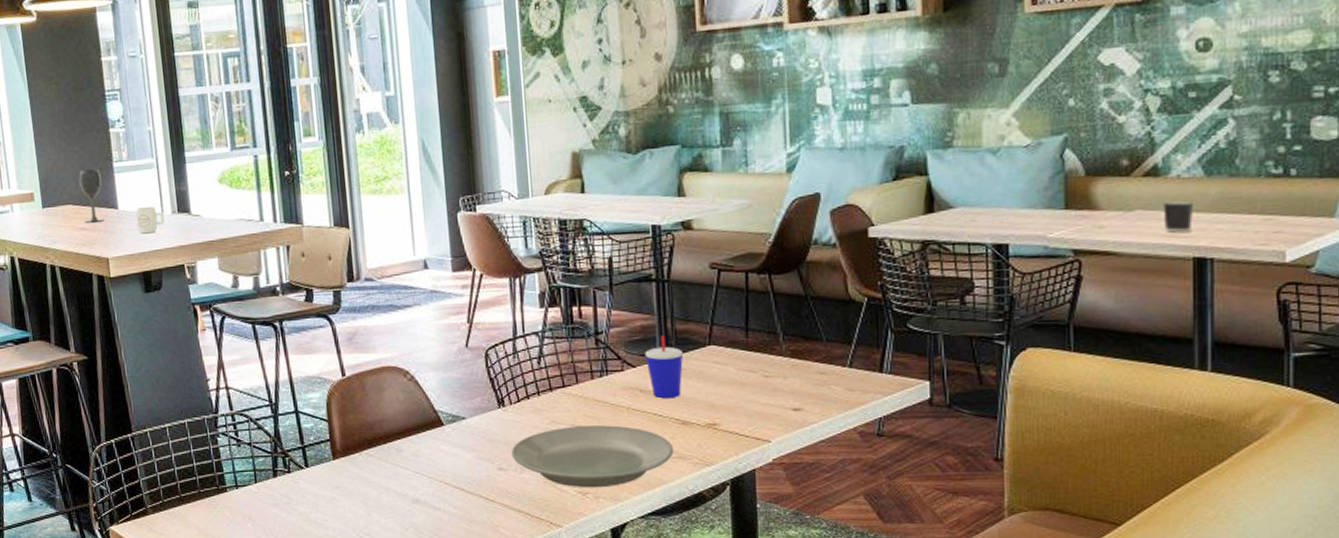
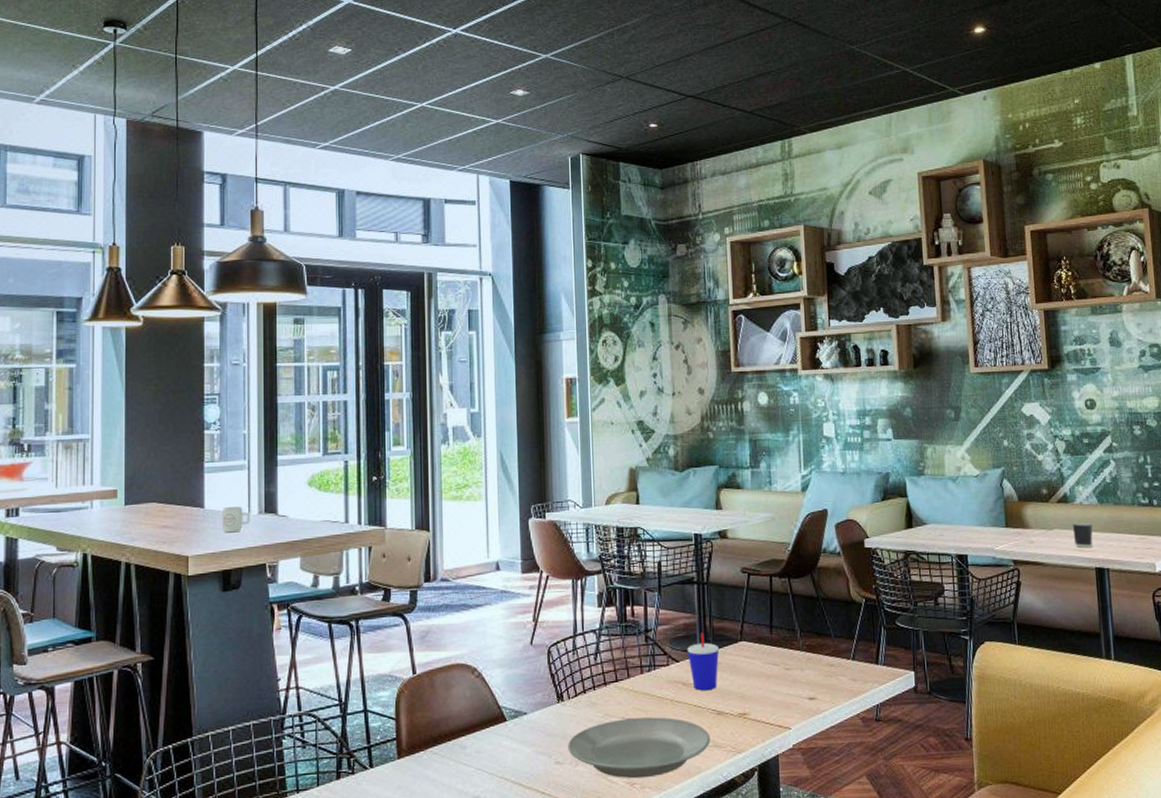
wine glass: present [79,168,104,223] -> none [167,468,190,521]

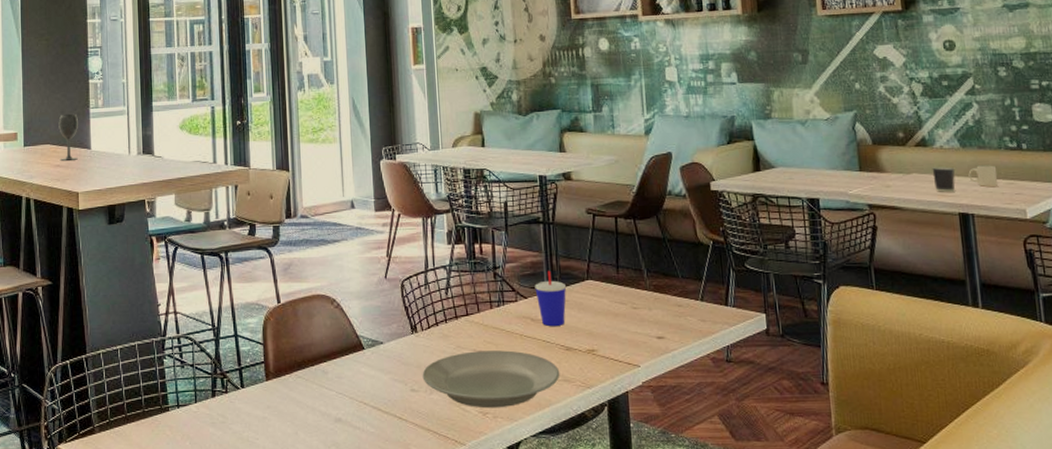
wine glass: none [167,468,190,521] -> present [58,113,78,161]
mug: present [221,507,251,533] -> none [106,148,131,172]
cup: none [1105,520,1132,543] -> present [968,165,999,188]

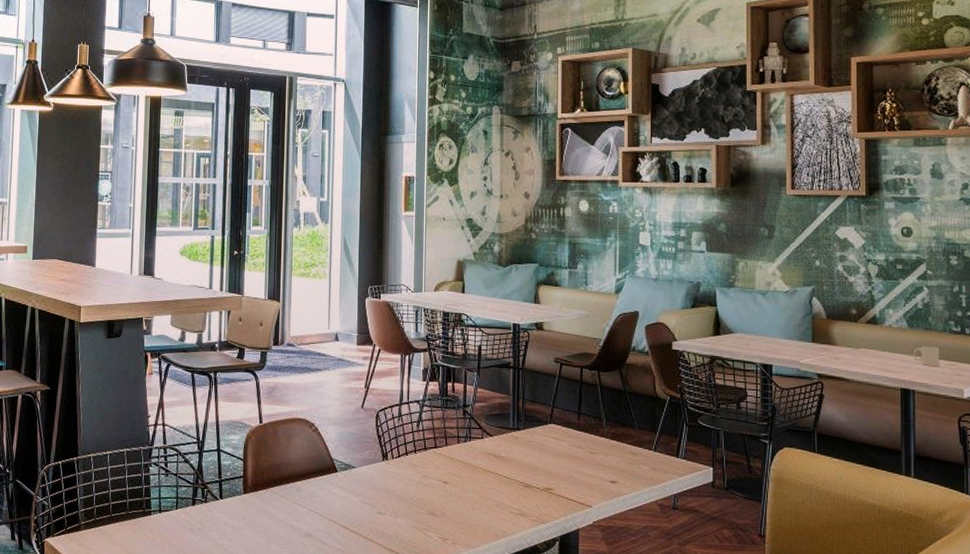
wine glass: present [58,113,78,161] -> none [65,232,85,276]
plate: present [422,350,560,408] -> none [389,481,518,536]
beverage cup: present [535,271,566,327] -> none [501,413,529,465]
mug: present [932,167,956,192] -> none [880,344,901,368]

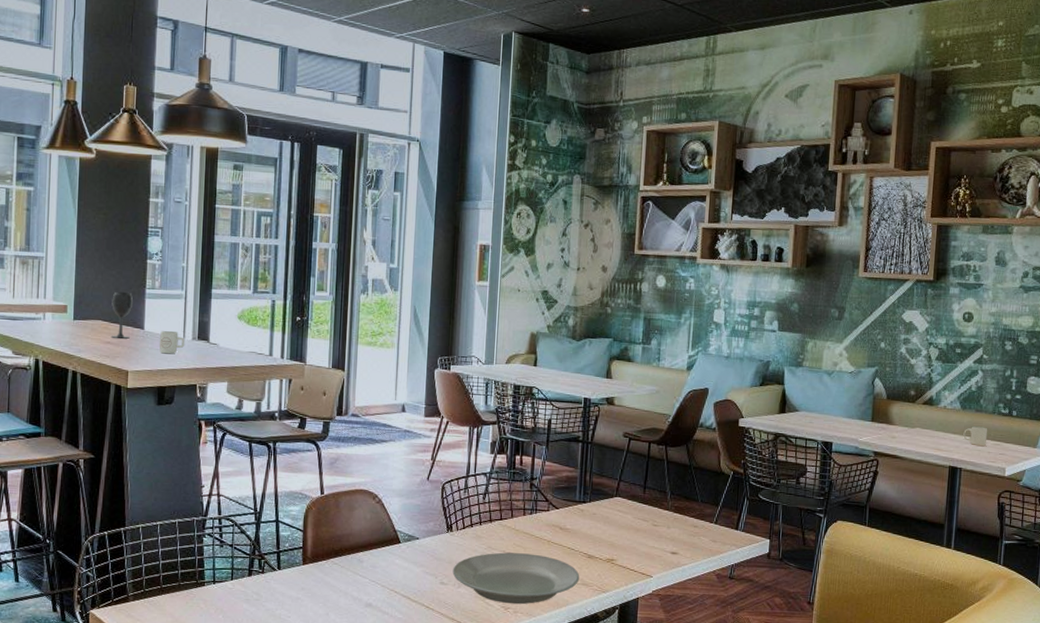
wine glass: none [65,232,85,276] -> present [110,291,133,339]
mug: none [108,268,133,290] -> present [159,331,186,354]
plate: none [389,481,518,536] -> present [452,552,580,605]

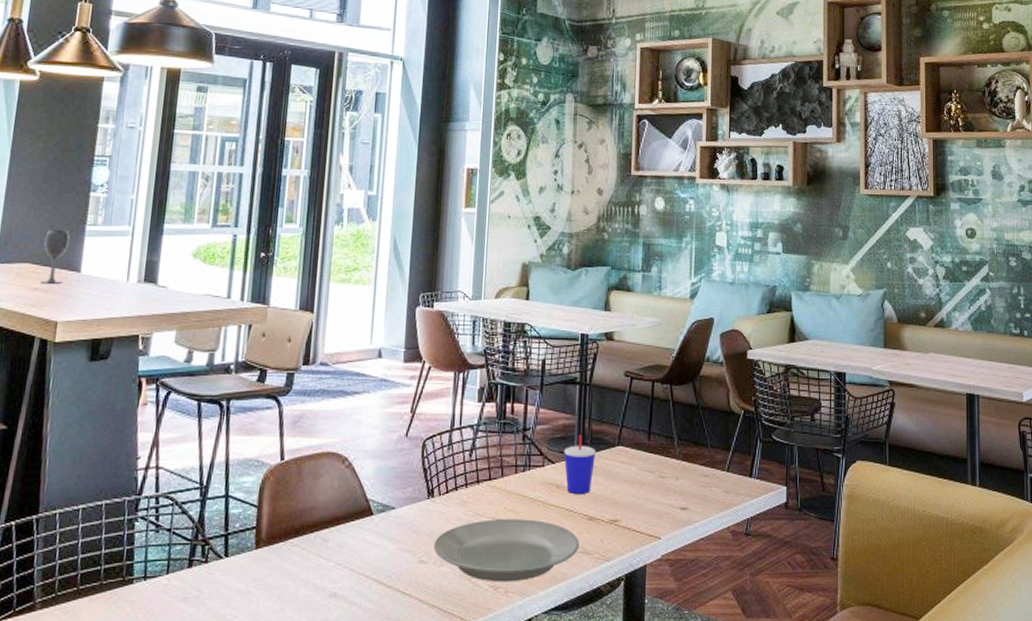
mug: present [159,331,186,354] -> none [97,273,129,300]
beverage cup: none [567,486,595,537] -> present [564,435,595,495]
cup: present [963,426,988,447] -> none [977,349,1002,371]

